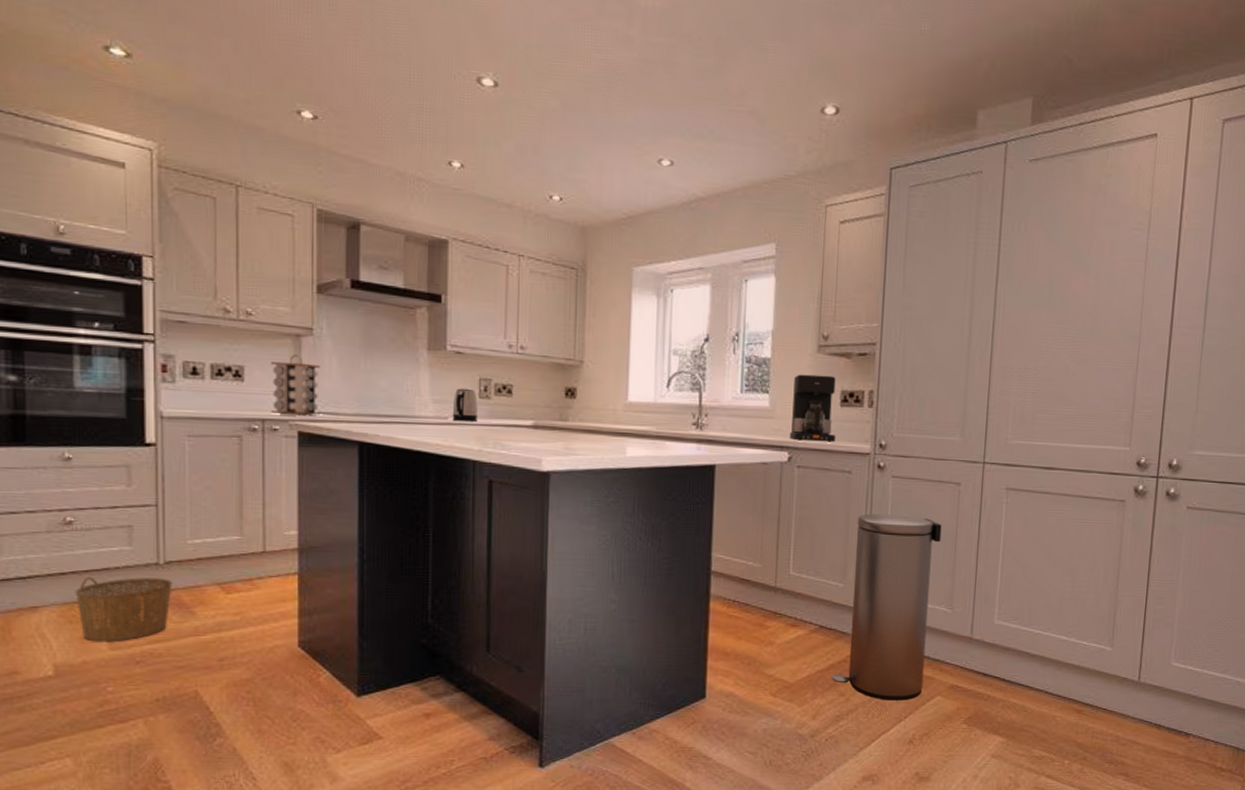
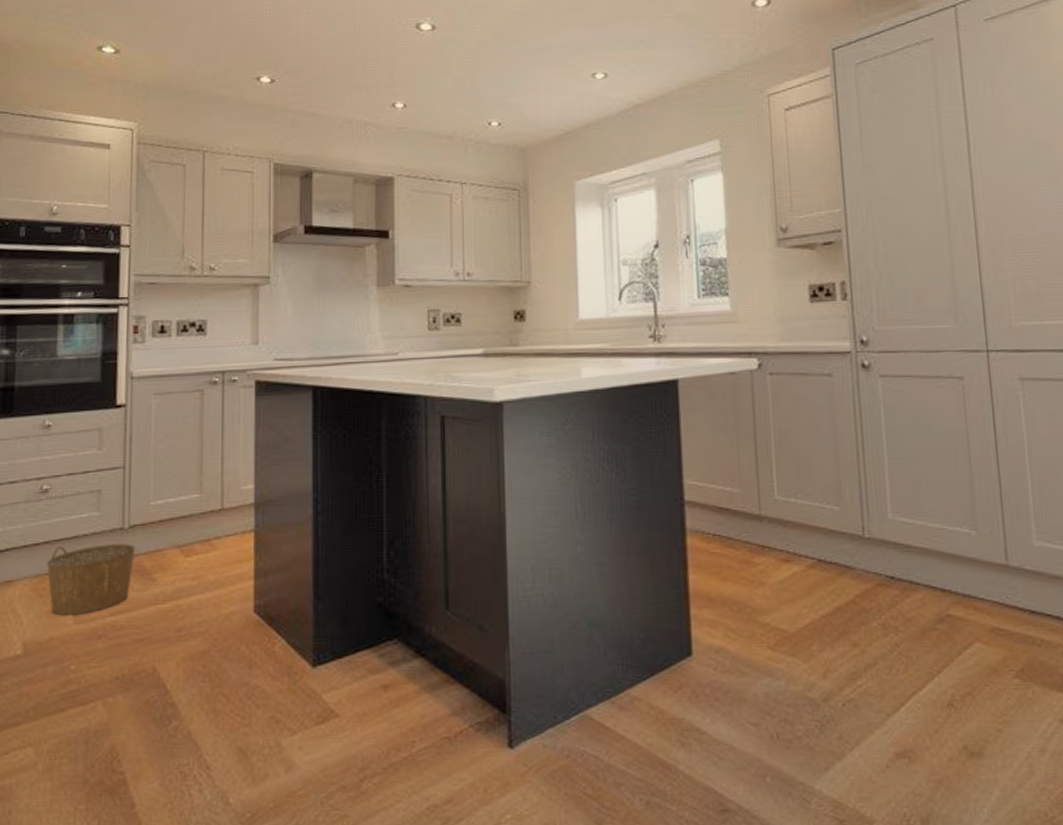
spice rack: present [270,354,321,416] -> none [230,303,277,365]
kettle: present [452,388,479,423] -> none [402,321,428,357]
coffee maker: present [790,374,836,442] -> none [755,270,810,345]
pedal bin: present [832,513,942,701] -> none [840,419,956,651]

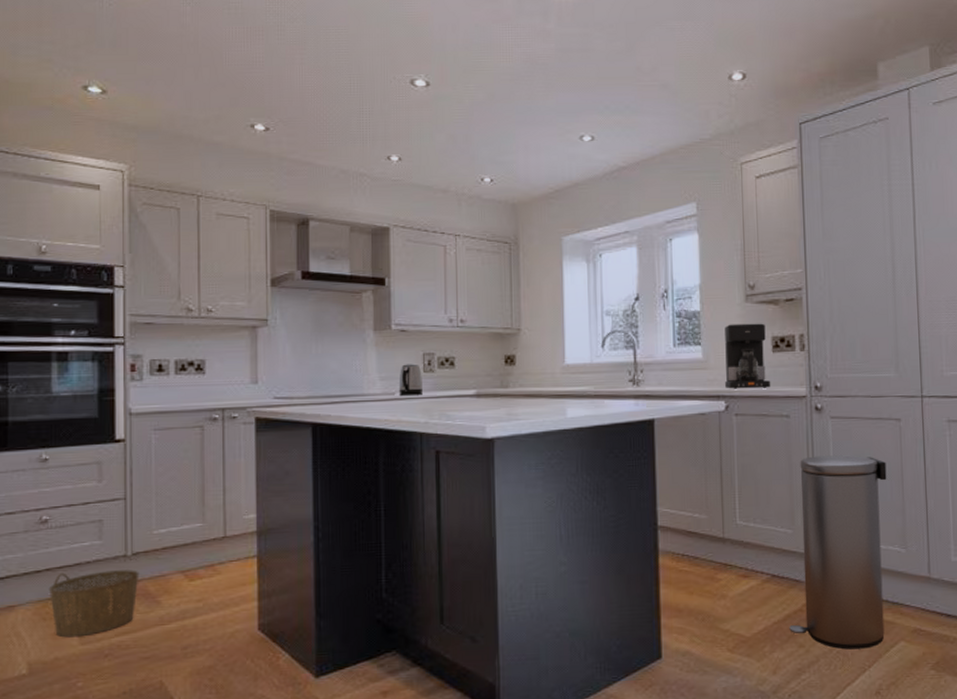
kettle: none [402,321,428,357] -> present [398,364,424,397]
coffee maker: none [755,270,810,345] -> present [725,323,771,389]
pedal bin: none [840,419,956,651] -> present [789,455,887,650]

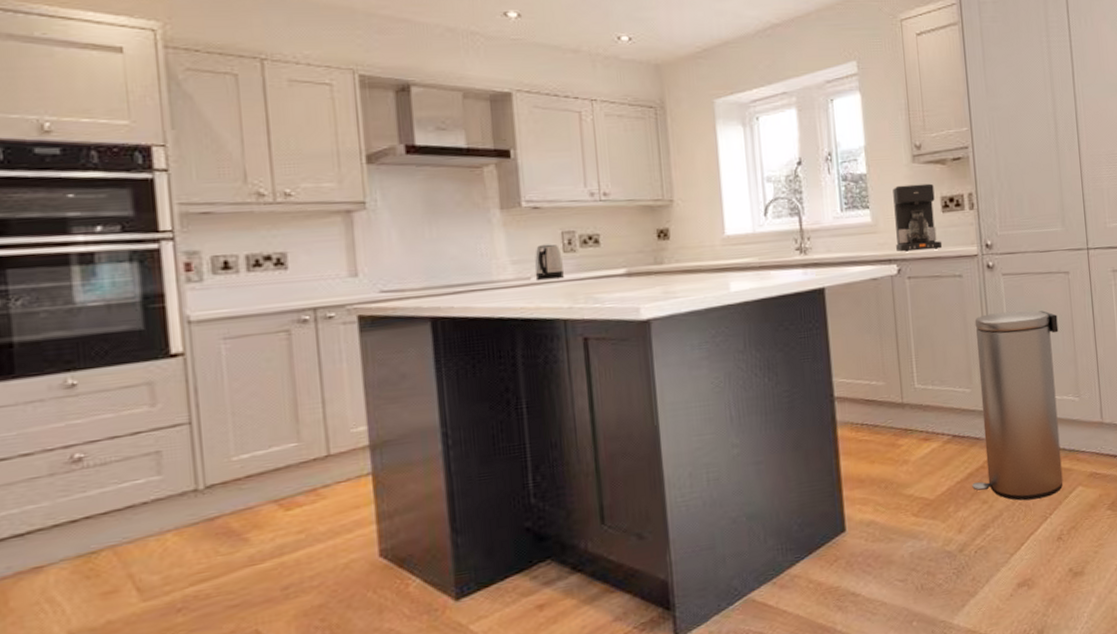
basket: present [48,570,139,638] -> none [90,505,218,596]

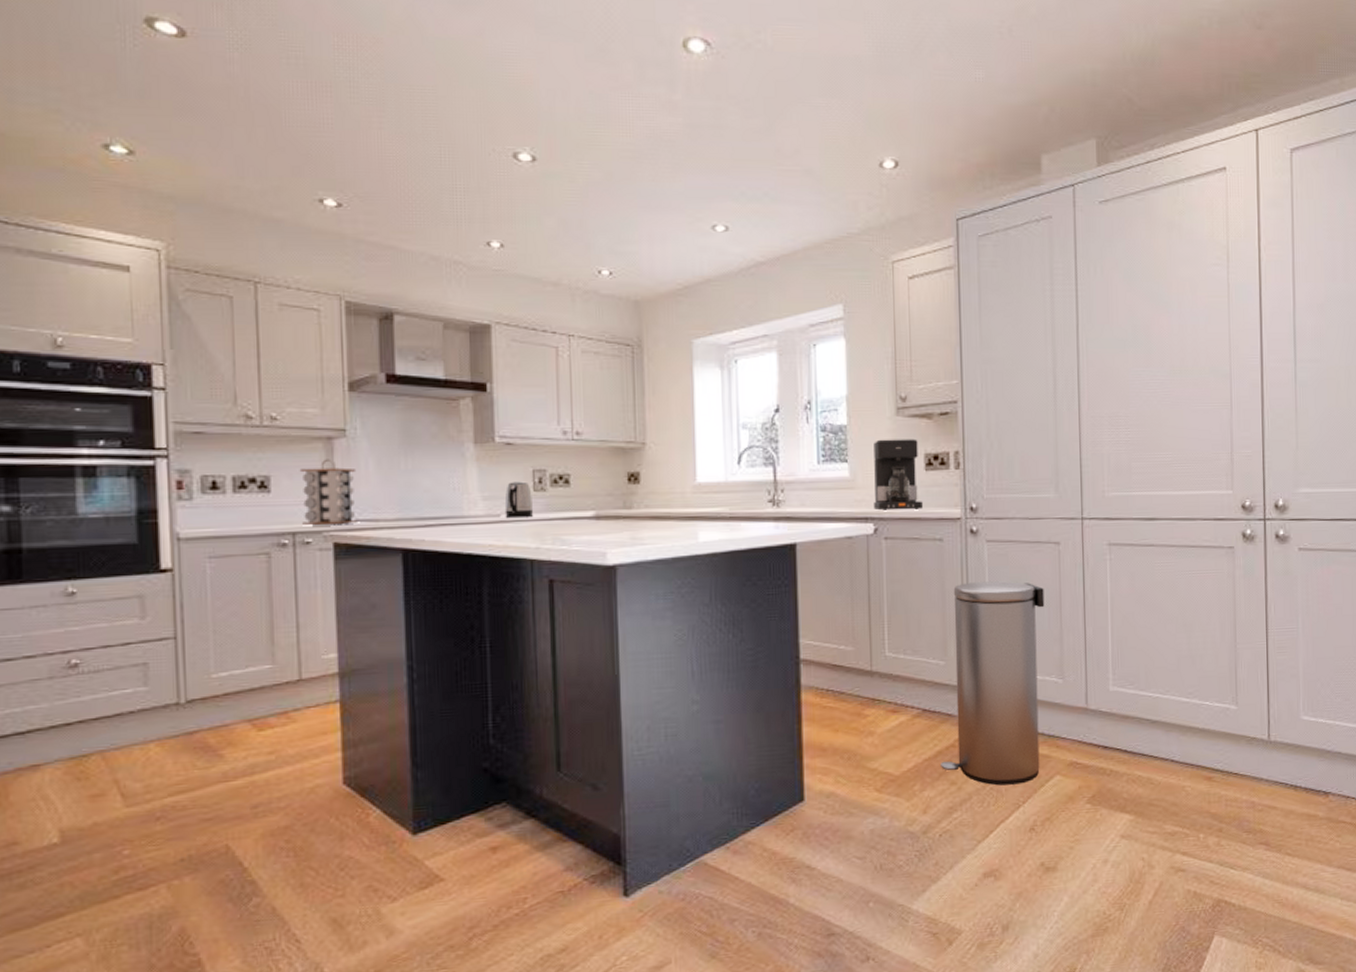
spice rack: none [318,232,383,300] -> present [299,459,358,526]

